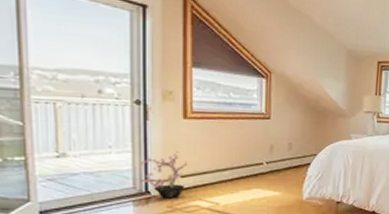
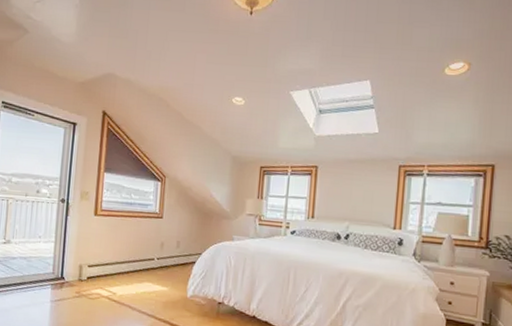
potted plant: present [138,151,188,199] -> none [56,244,95,285]

